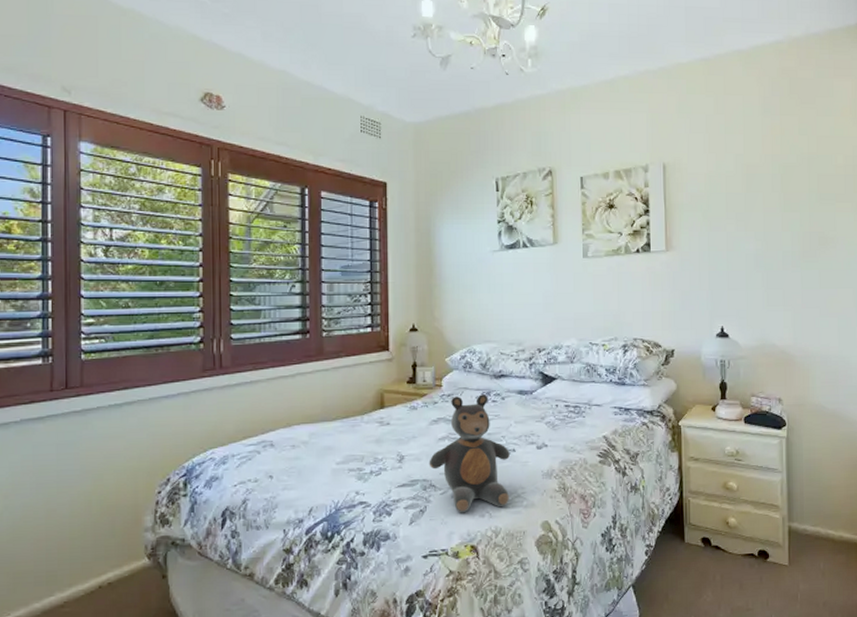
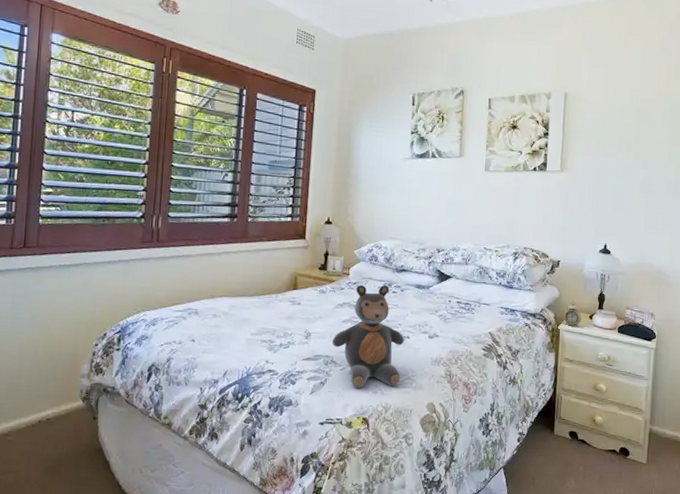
alarm clock: none [683,393,703,422] -> present [563,301,582,328]

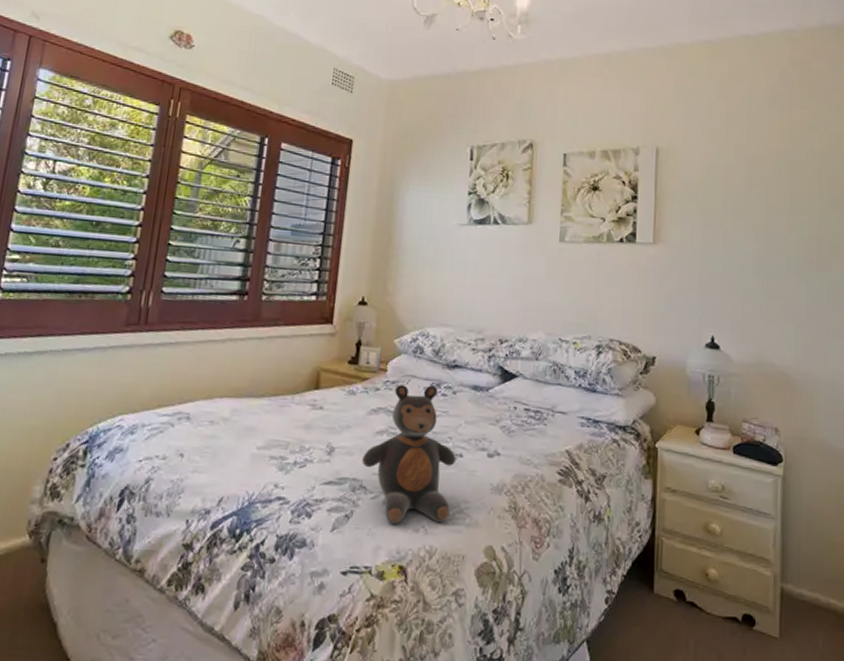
alarm clock: present [563,301,582,328] -> none [662,410,686,446]

